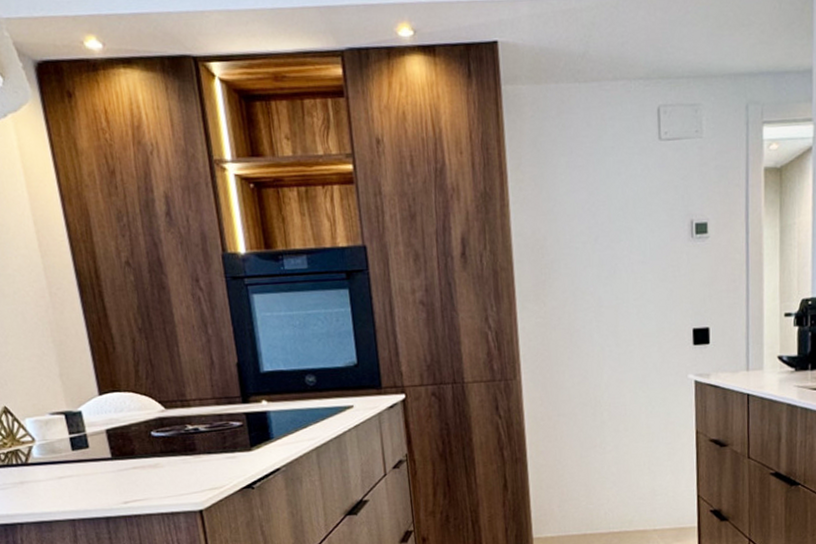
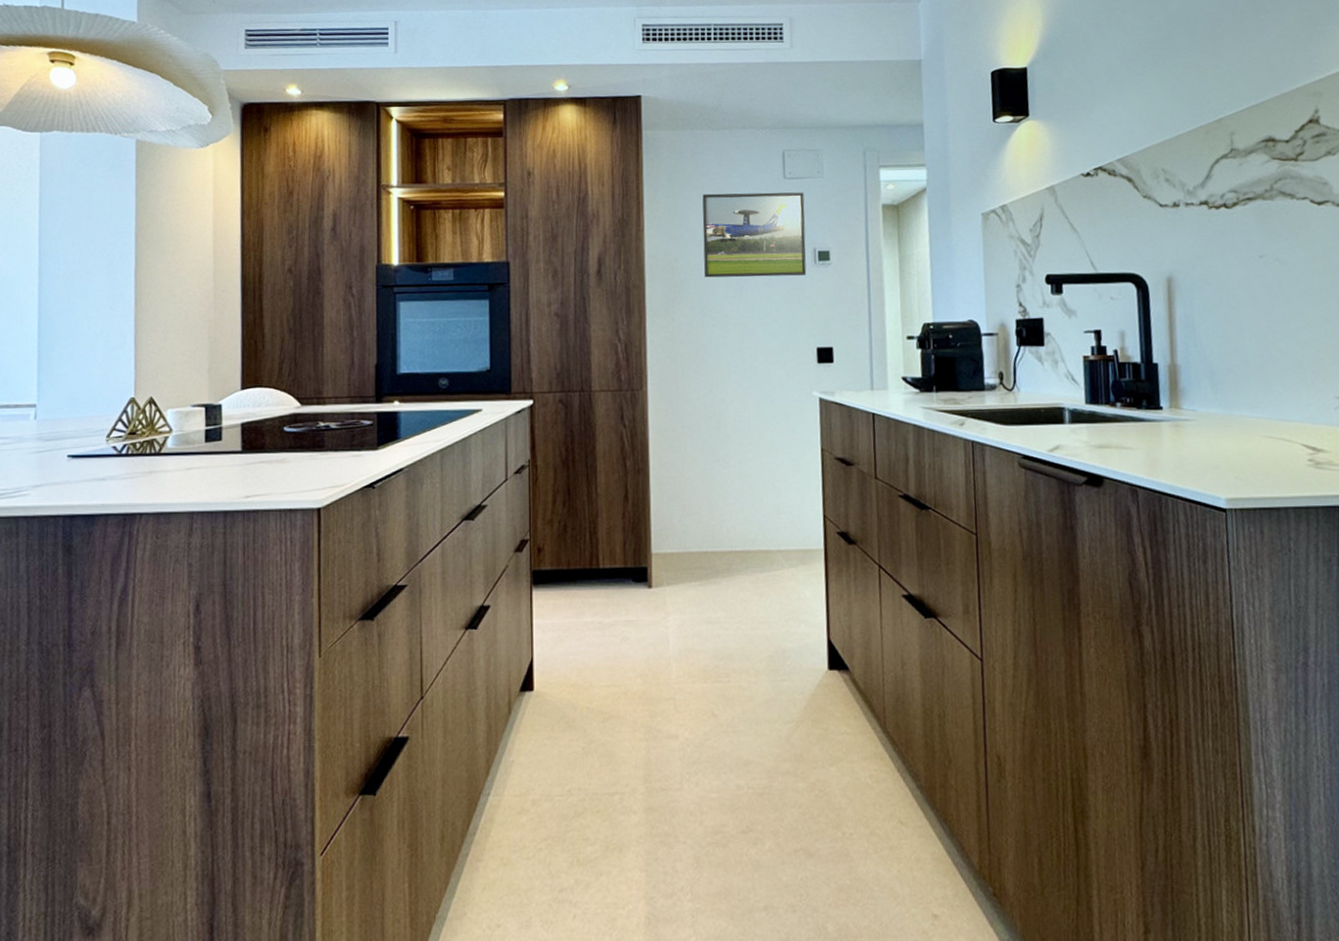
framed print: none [571,155,683,257] -> present [702,192,807,278]

